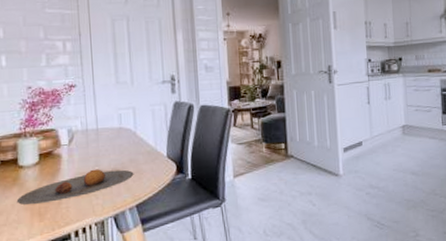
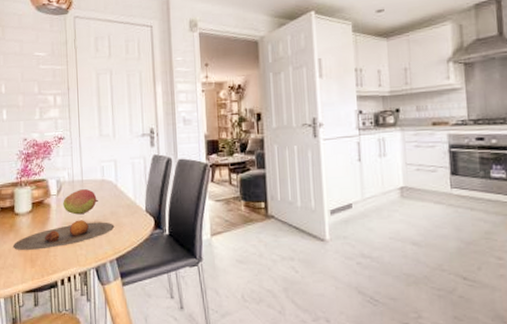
fruit: none [76,138,115,164] -> present [63,189,98,215]

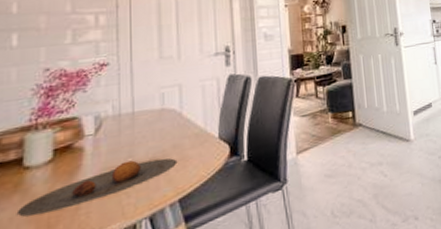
fruit: present [63,189,98,215] -> none [103,122,155,156]

